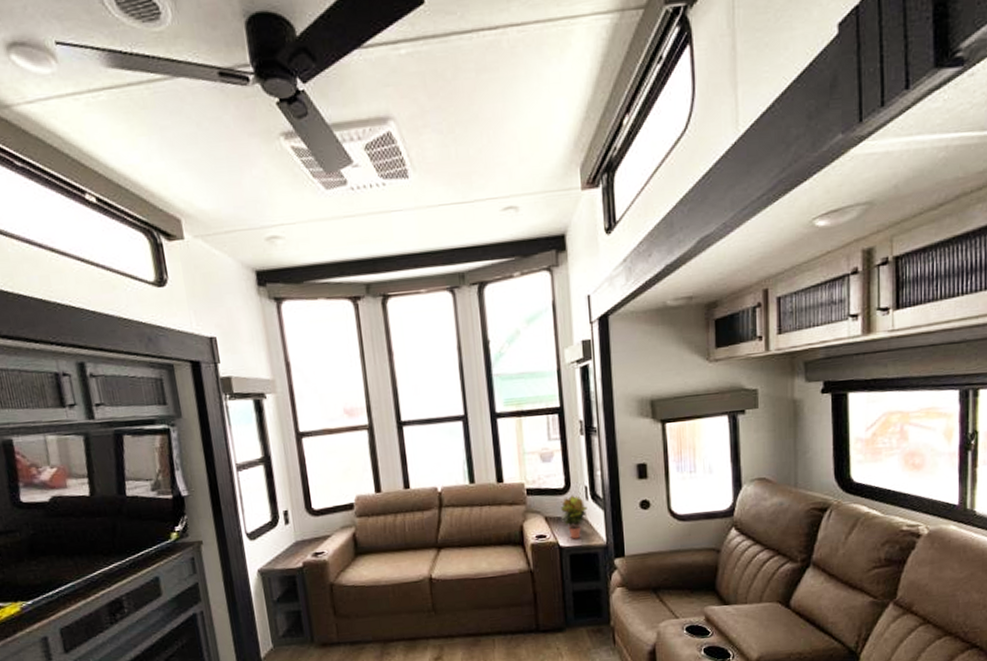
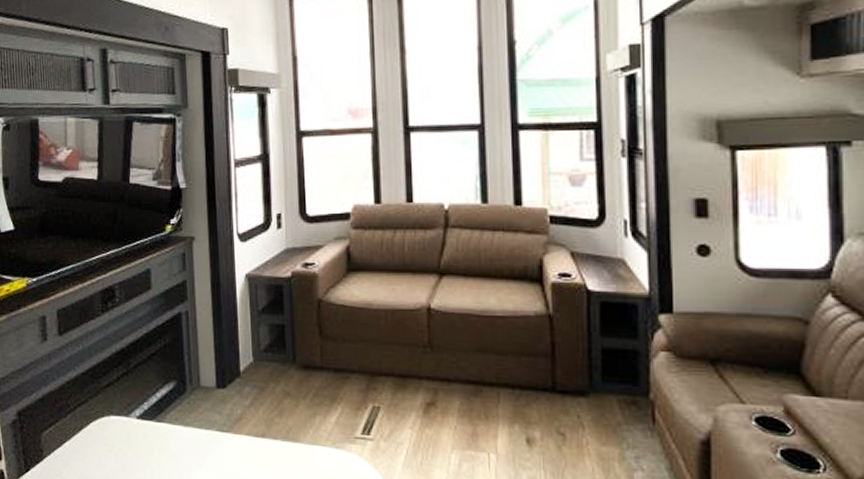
potted plant: present [560,495,588,539] -> none [591,229,626,283]

